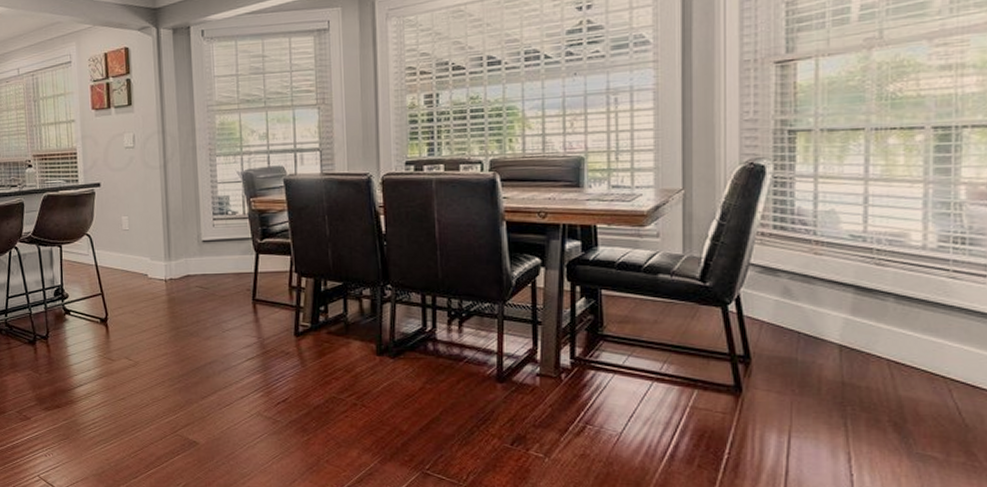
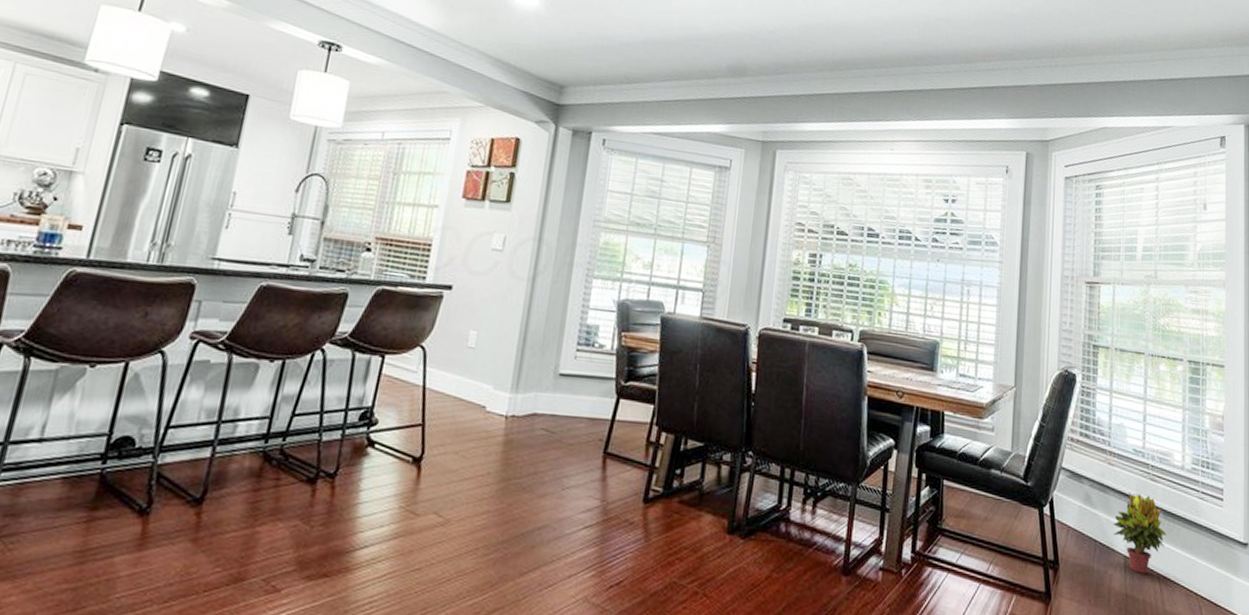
potted plant: none [822,281,899,361] -> present [1113,493,1166,574]

